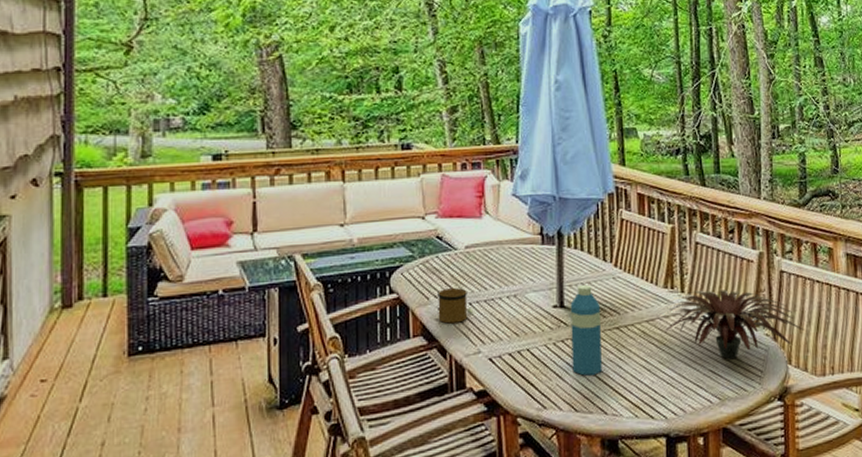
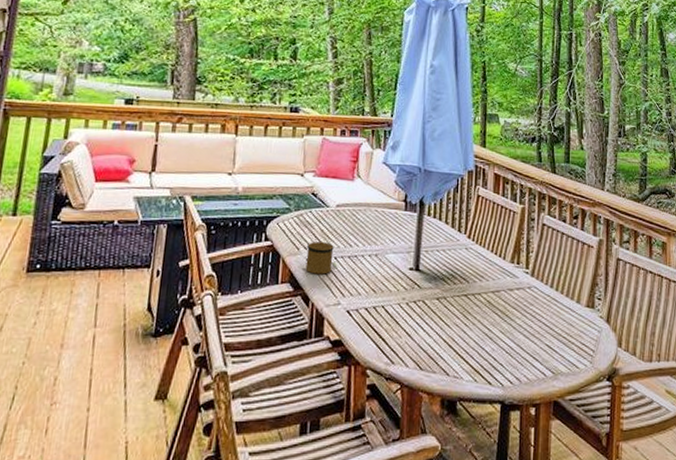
water bottle: present [570,284,602,376] -> none [421,251,451,337]
plant: present [655,290,805,360] -> none [500,268,636,337]

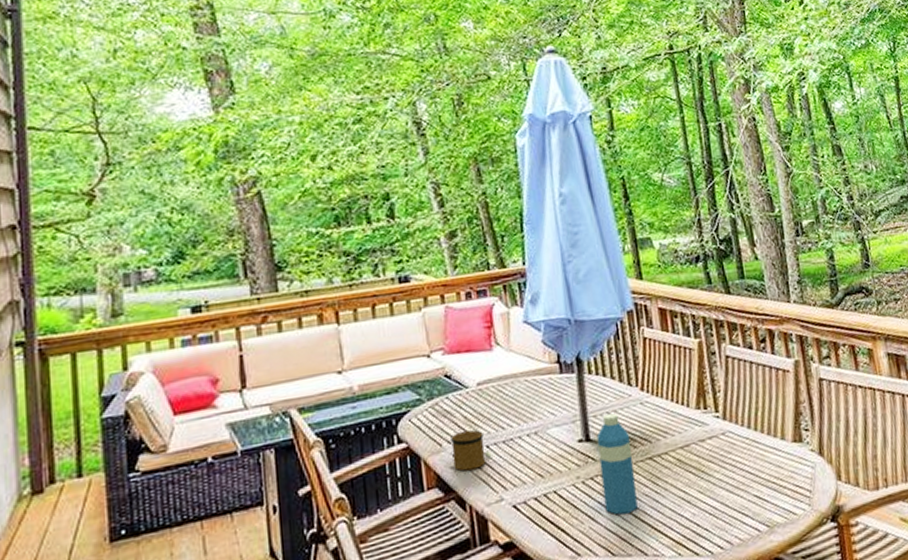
water bottle: none [421,251,451,337] -> present [596,413,638,515]

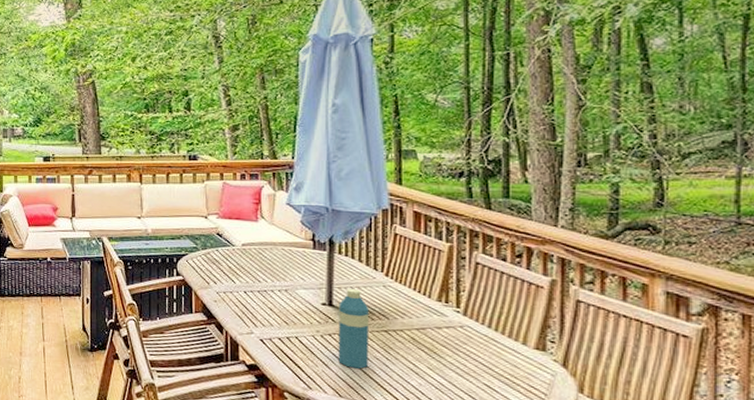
speaker: present [451,429,494,472] -> none [217,277,249,307]

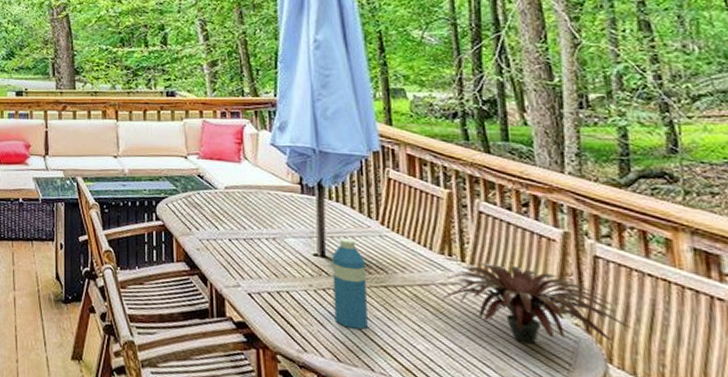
plant: none [426,308,603,378] -> present [430,262,631,344]

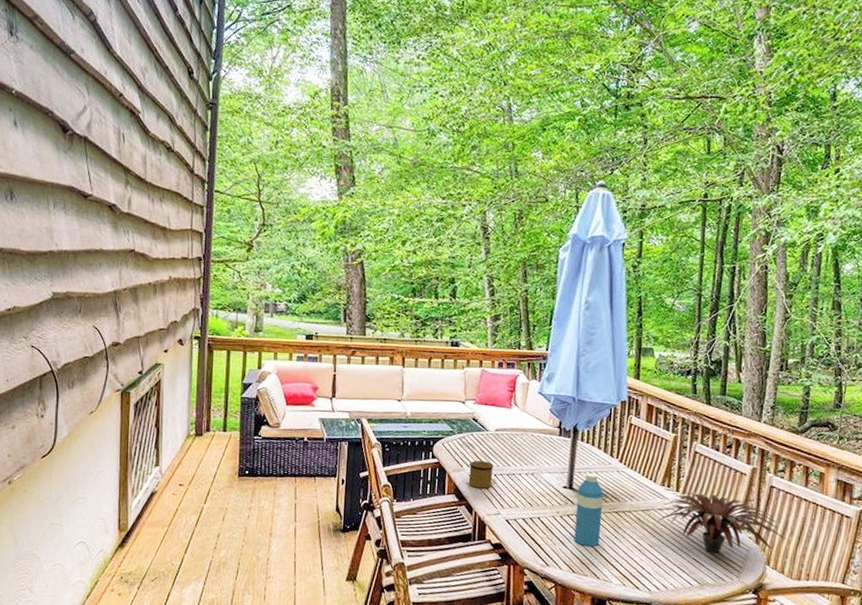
speaker: none [199,223,235,256] -> present [468,460,498,489]

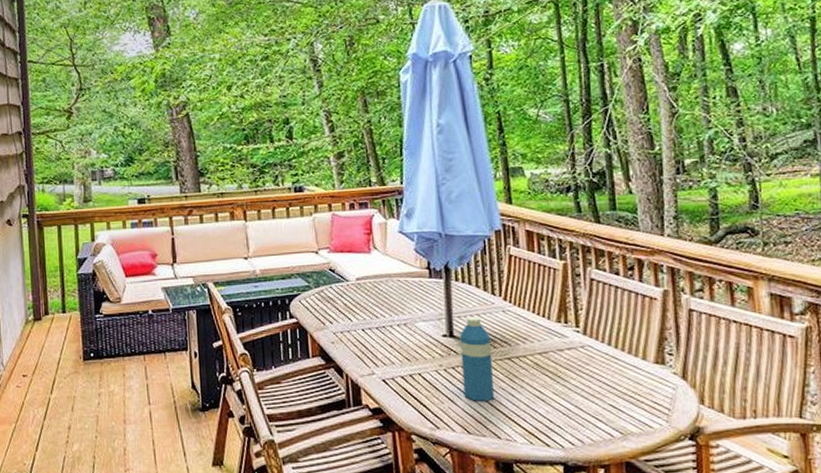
speaker: present [468,460,498,489] -> none [333,315,368,347]
plant: present [650,491,786,553] -> none [548,326,720,396]

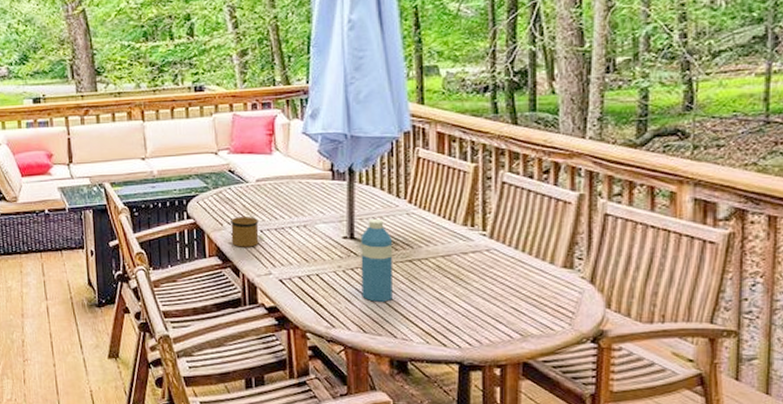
speaker: none [333,315,368,347] -> present [231,217,266,247]

